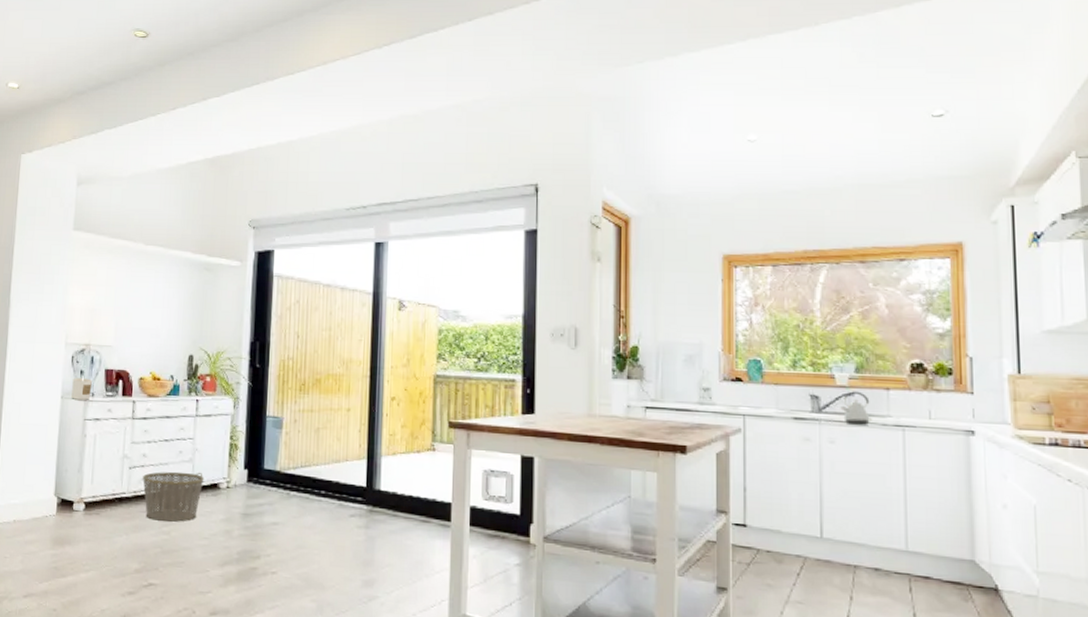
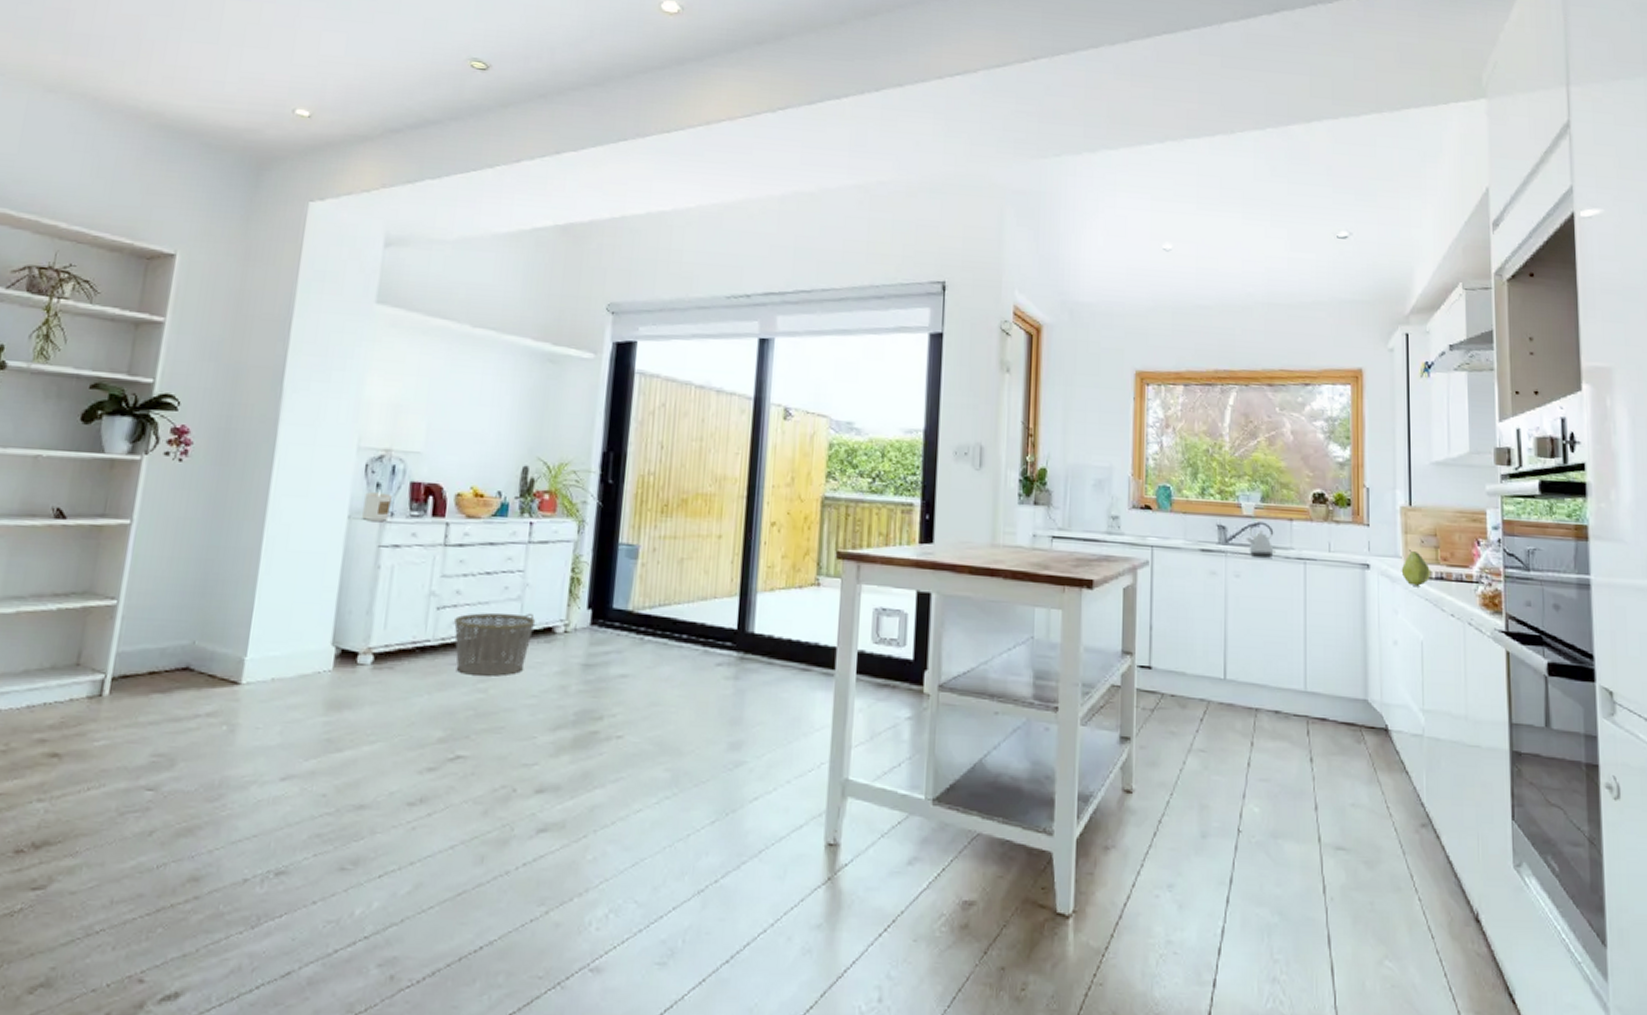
fruit: none [1010,417,1043,453] -> present [1401,550,1430,587]

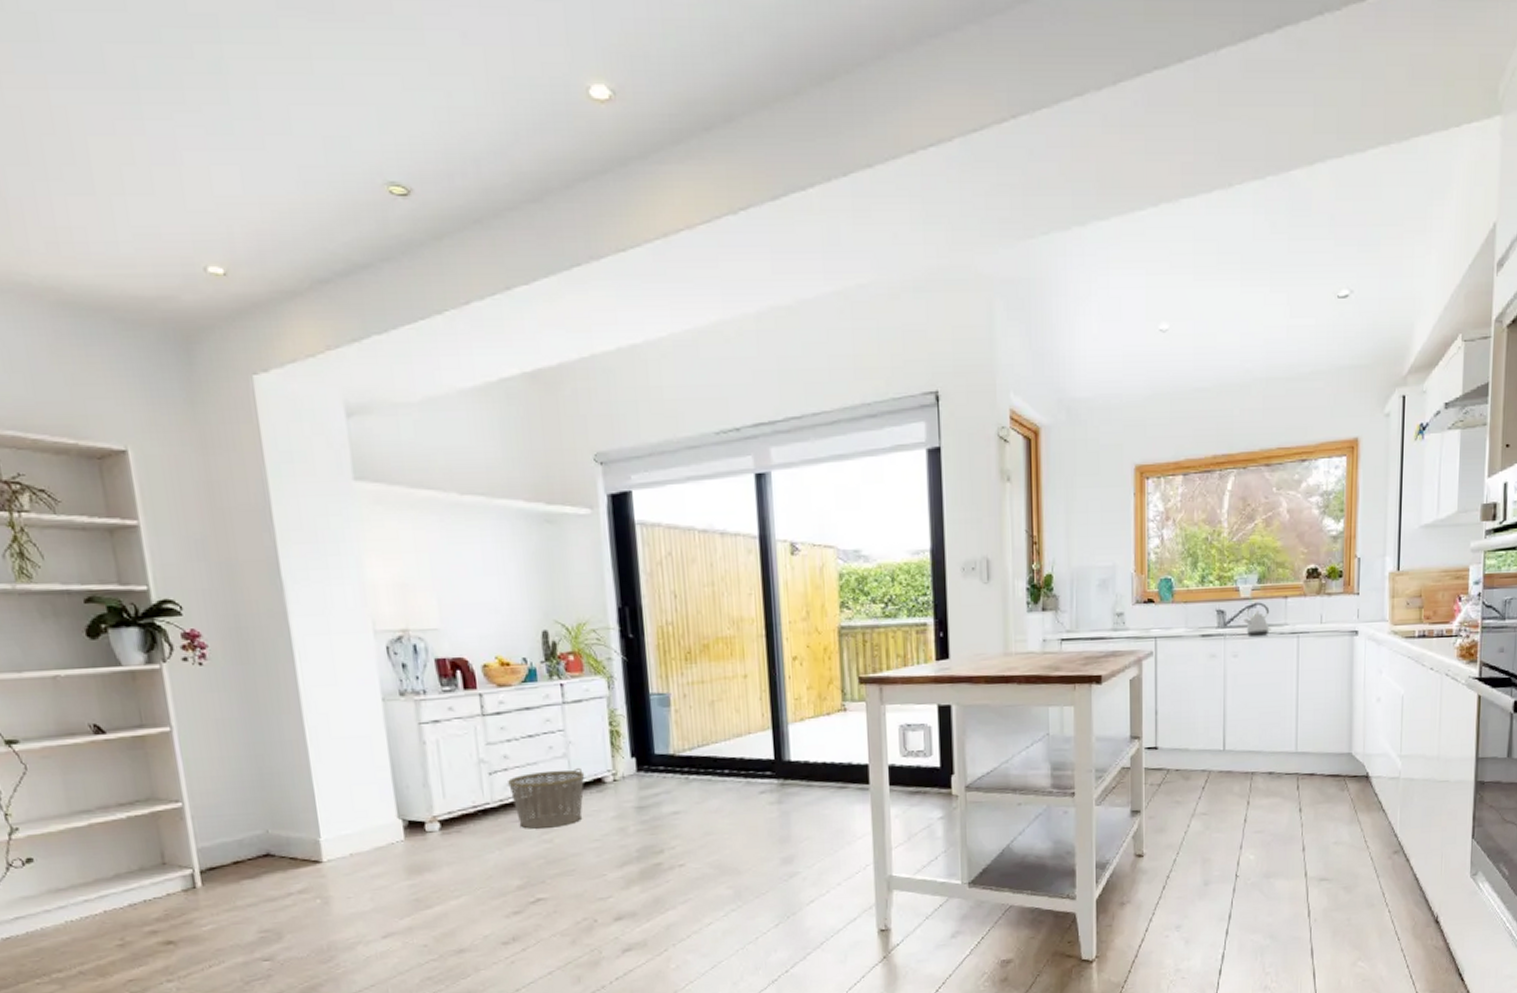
candle: present [362,490,393,522] -> none [393,670,422,702]
fruit: present [1401,550,1430,587] -> none [1387,613,1414,647]

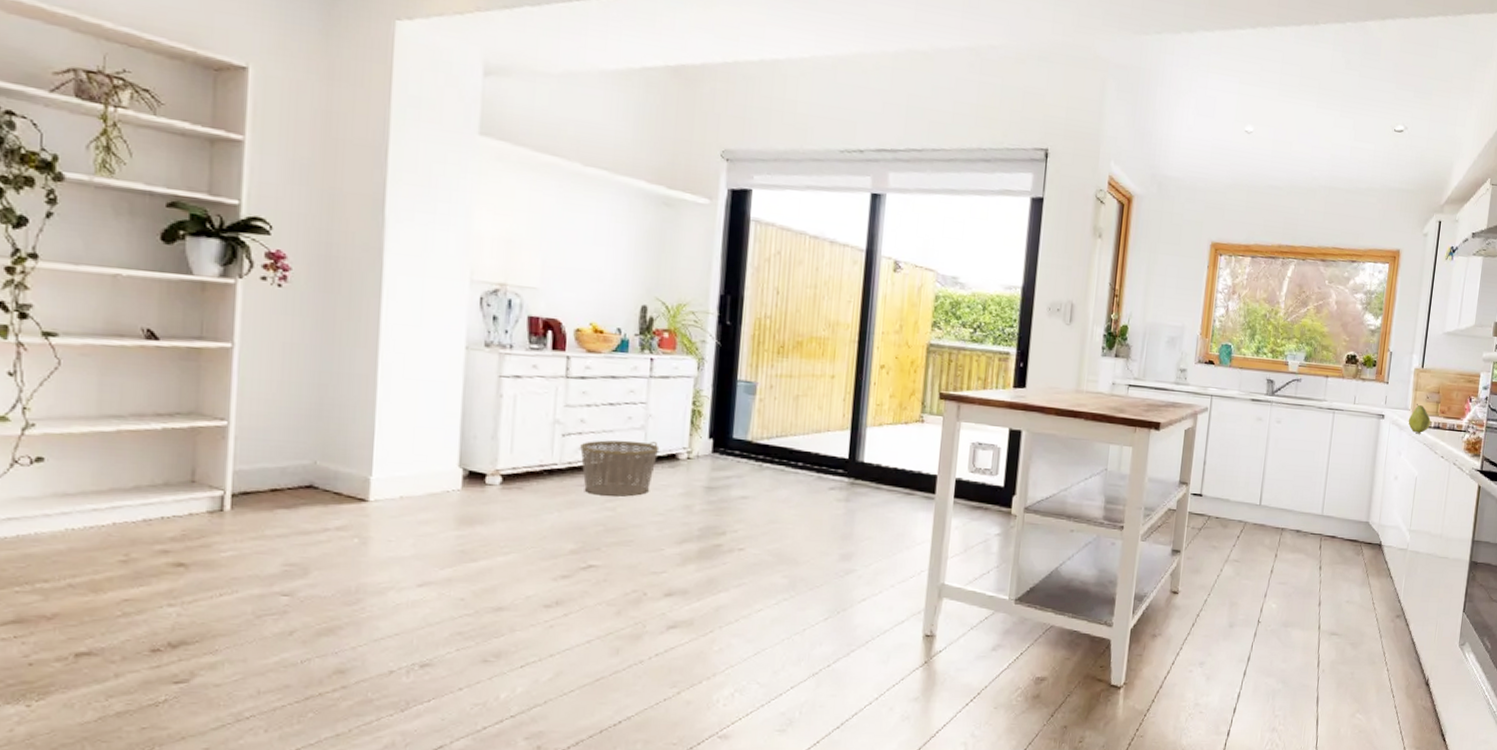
kettle: present [1243,602,1271,638] -> none [1289,377,1312,408]
fruit: none [1387,613,1414,647] -> present [1408,404,1431,434]

